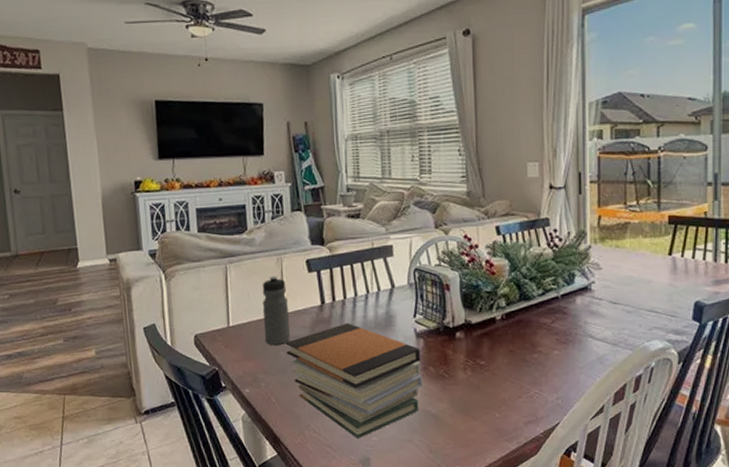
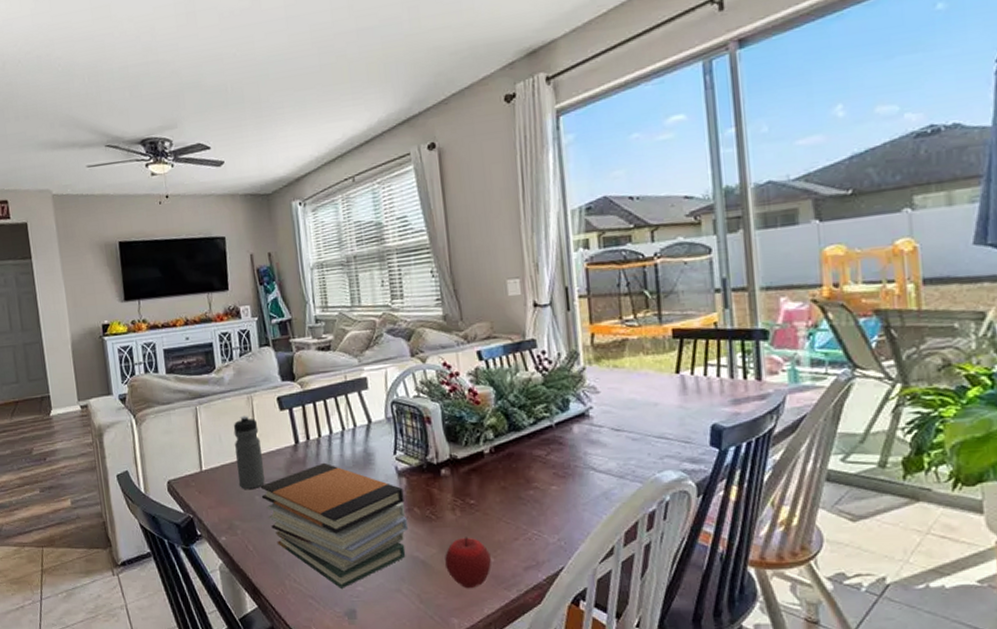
apple: none [454,394,496,441] -> present [445,537,491,589]

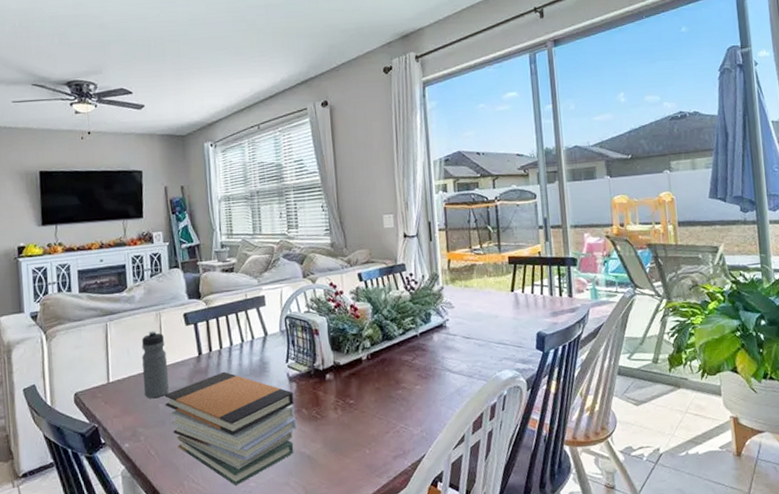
apple: present [445,537,491,589] -> none [327,432,366,479]

